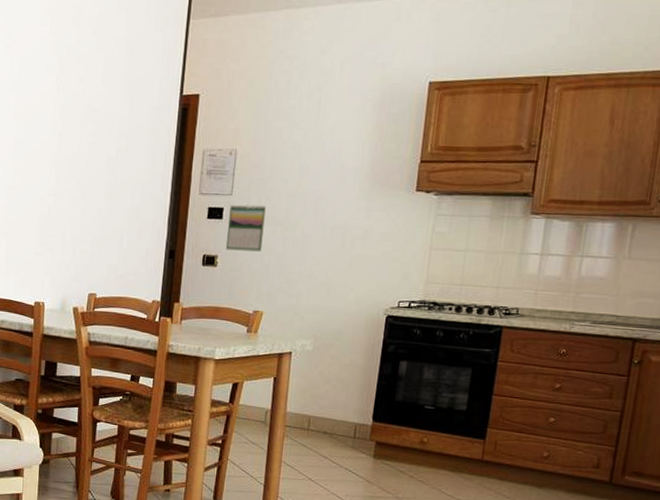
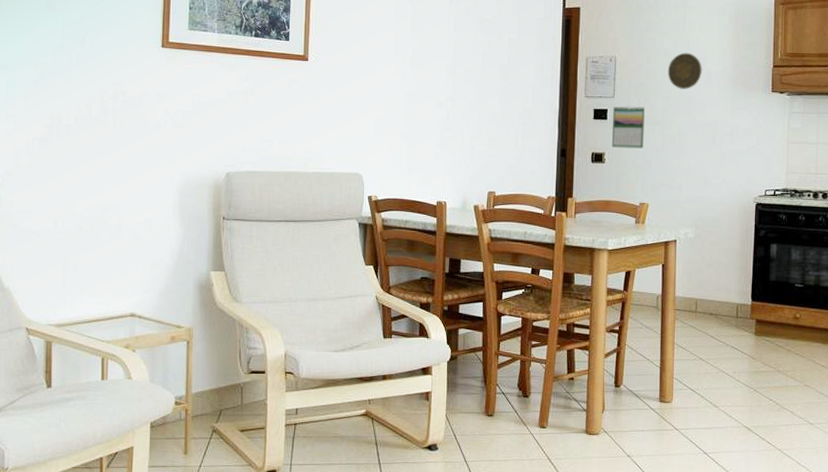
decorative plate: none [294,145,337,187] -> present [667,52,703,89]

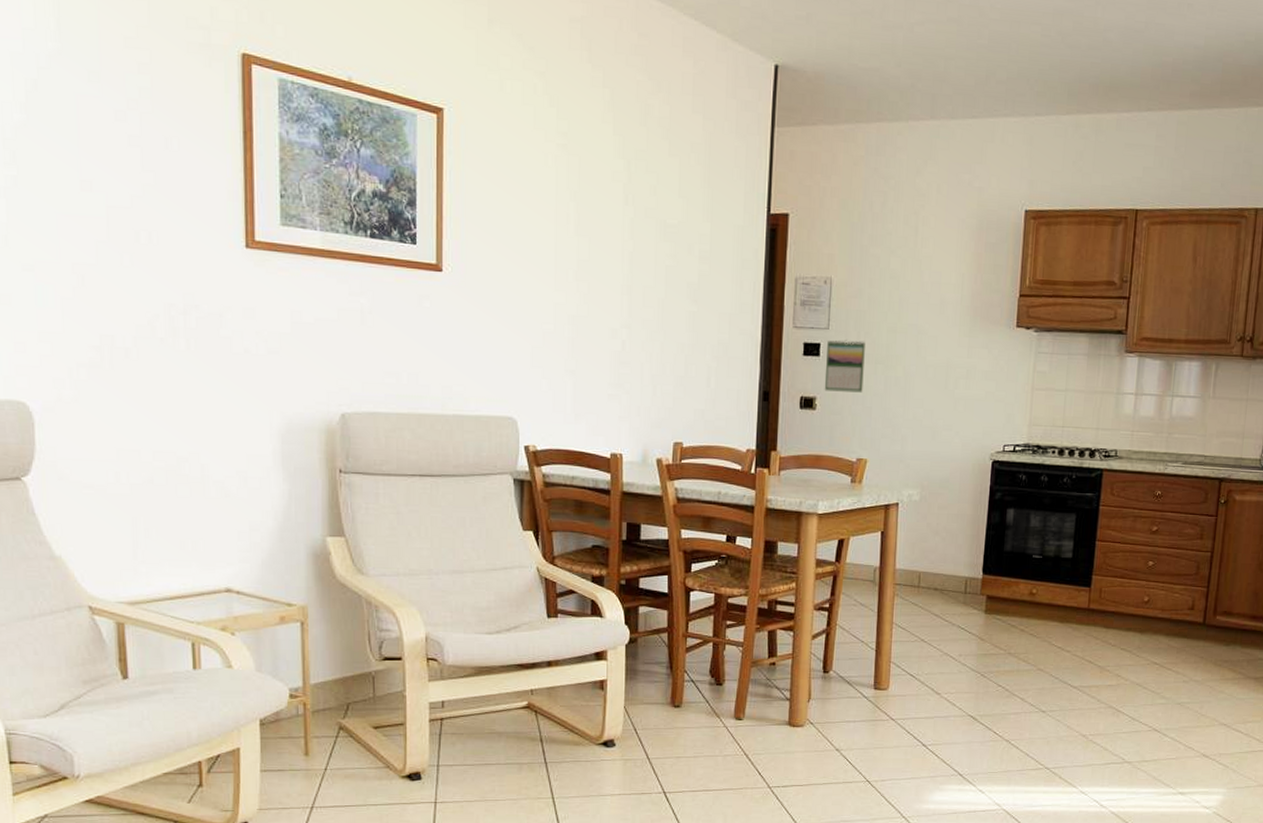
decorative plate: present [667,52,703,89] -> none [893,275,937,321]

